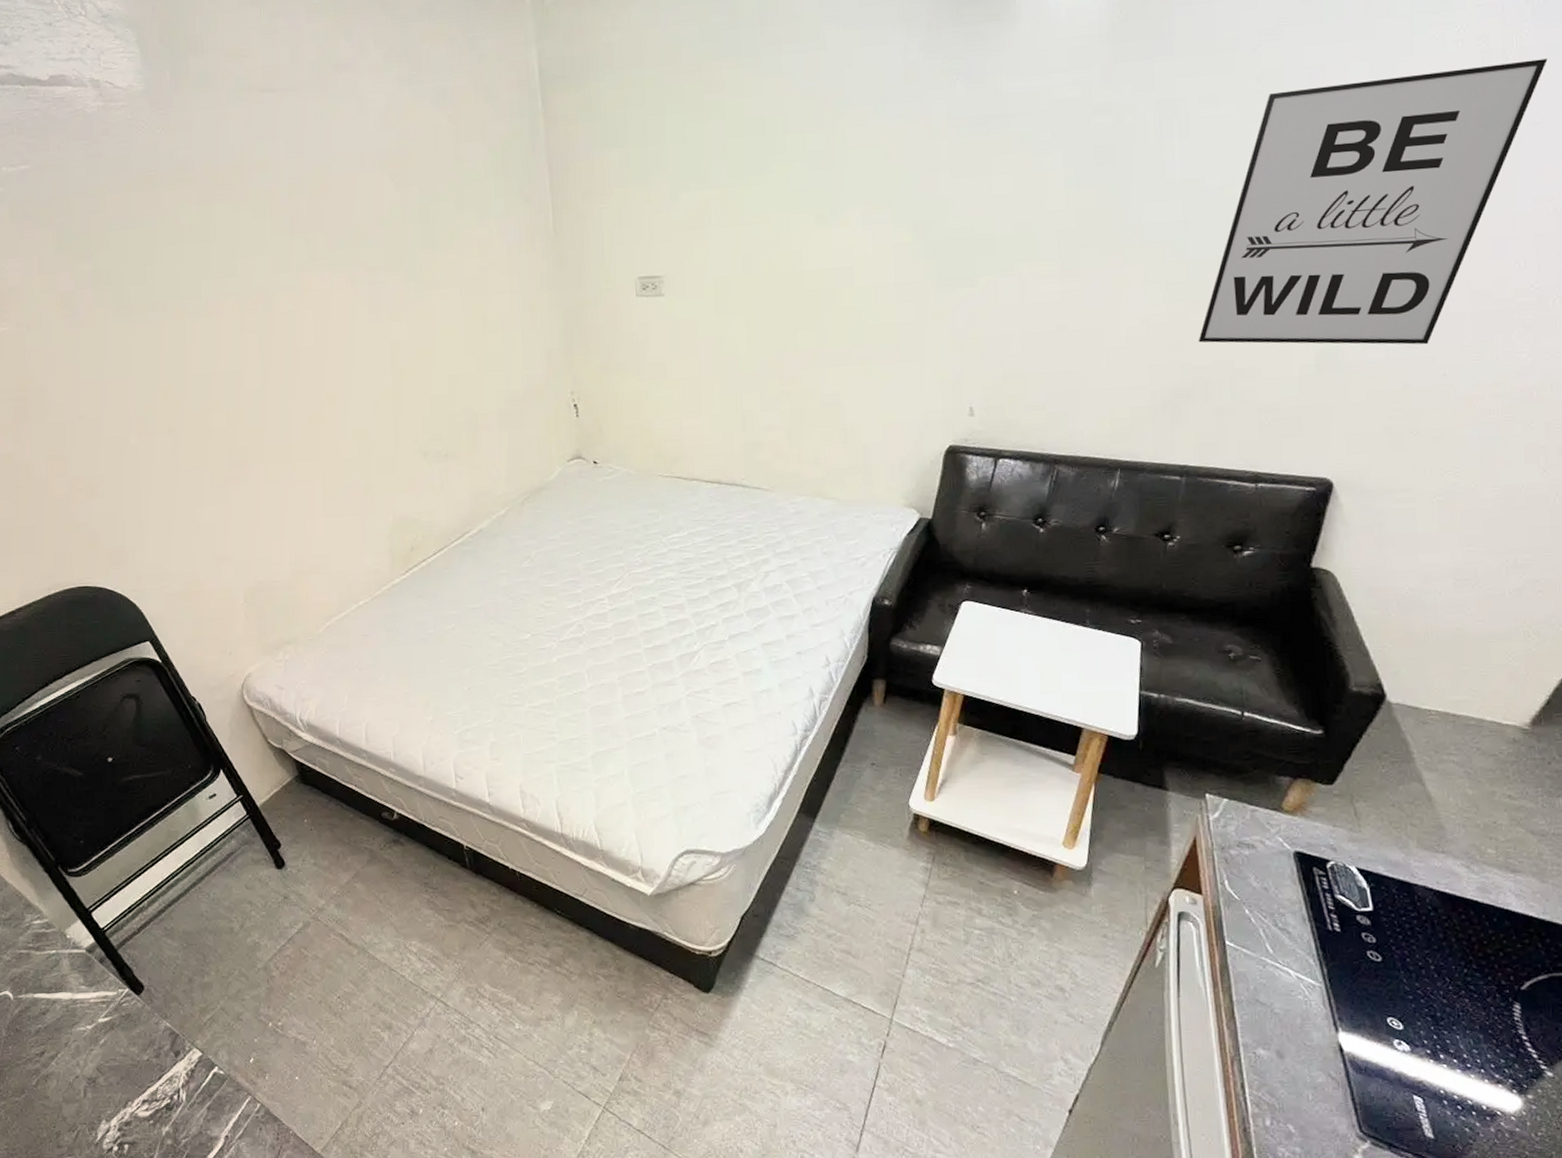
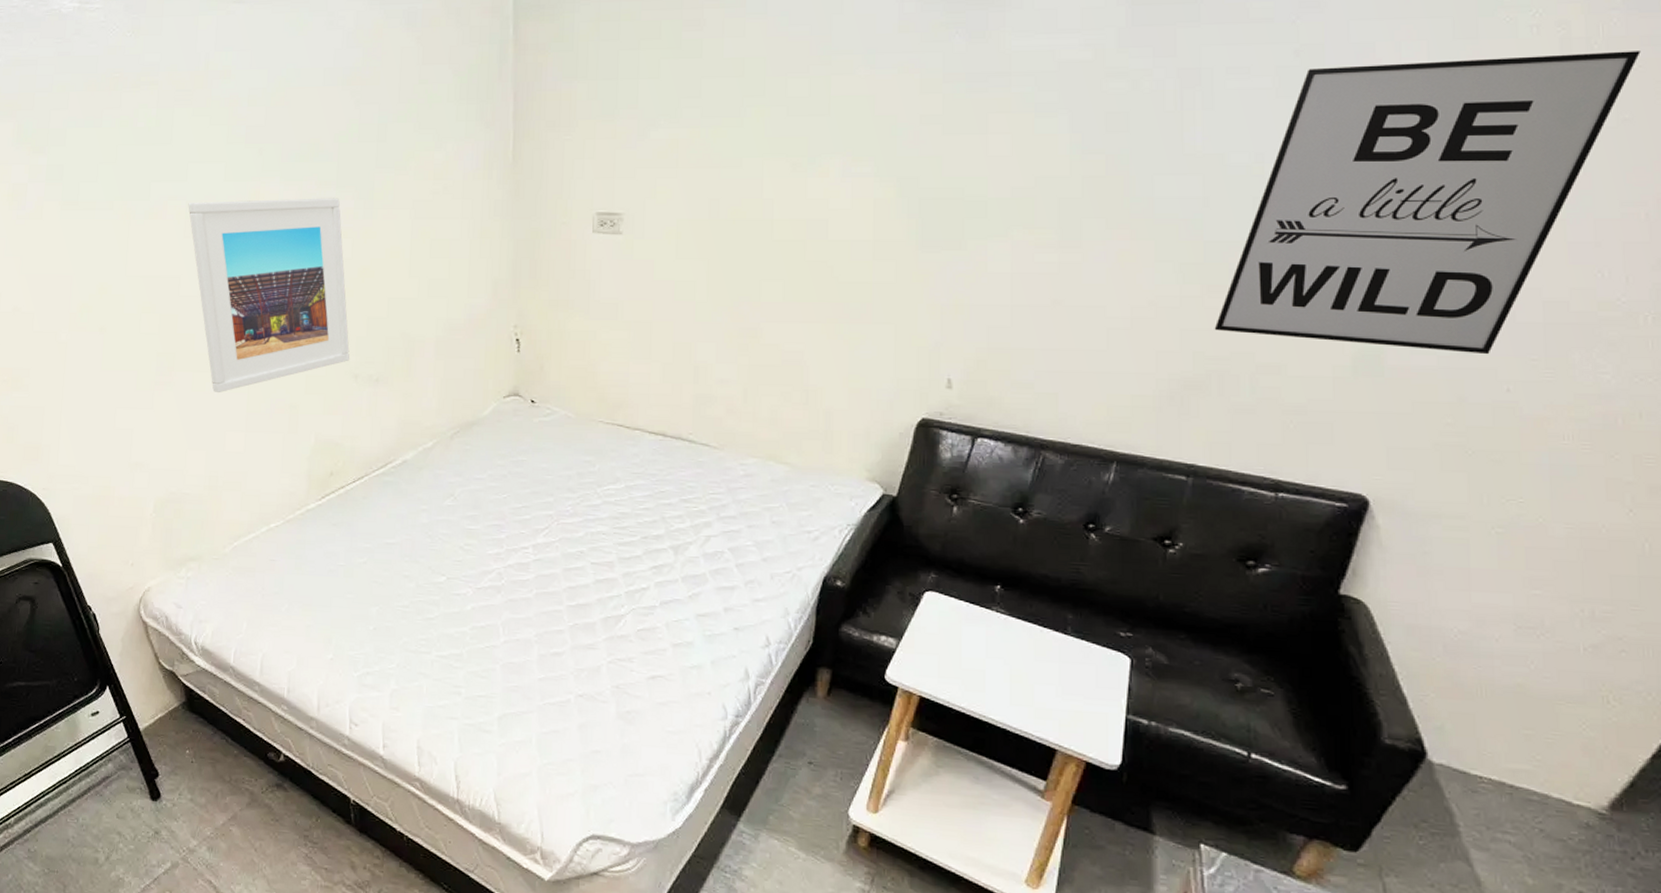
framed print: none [241,281,418,482] -> present [188,198,350,393]

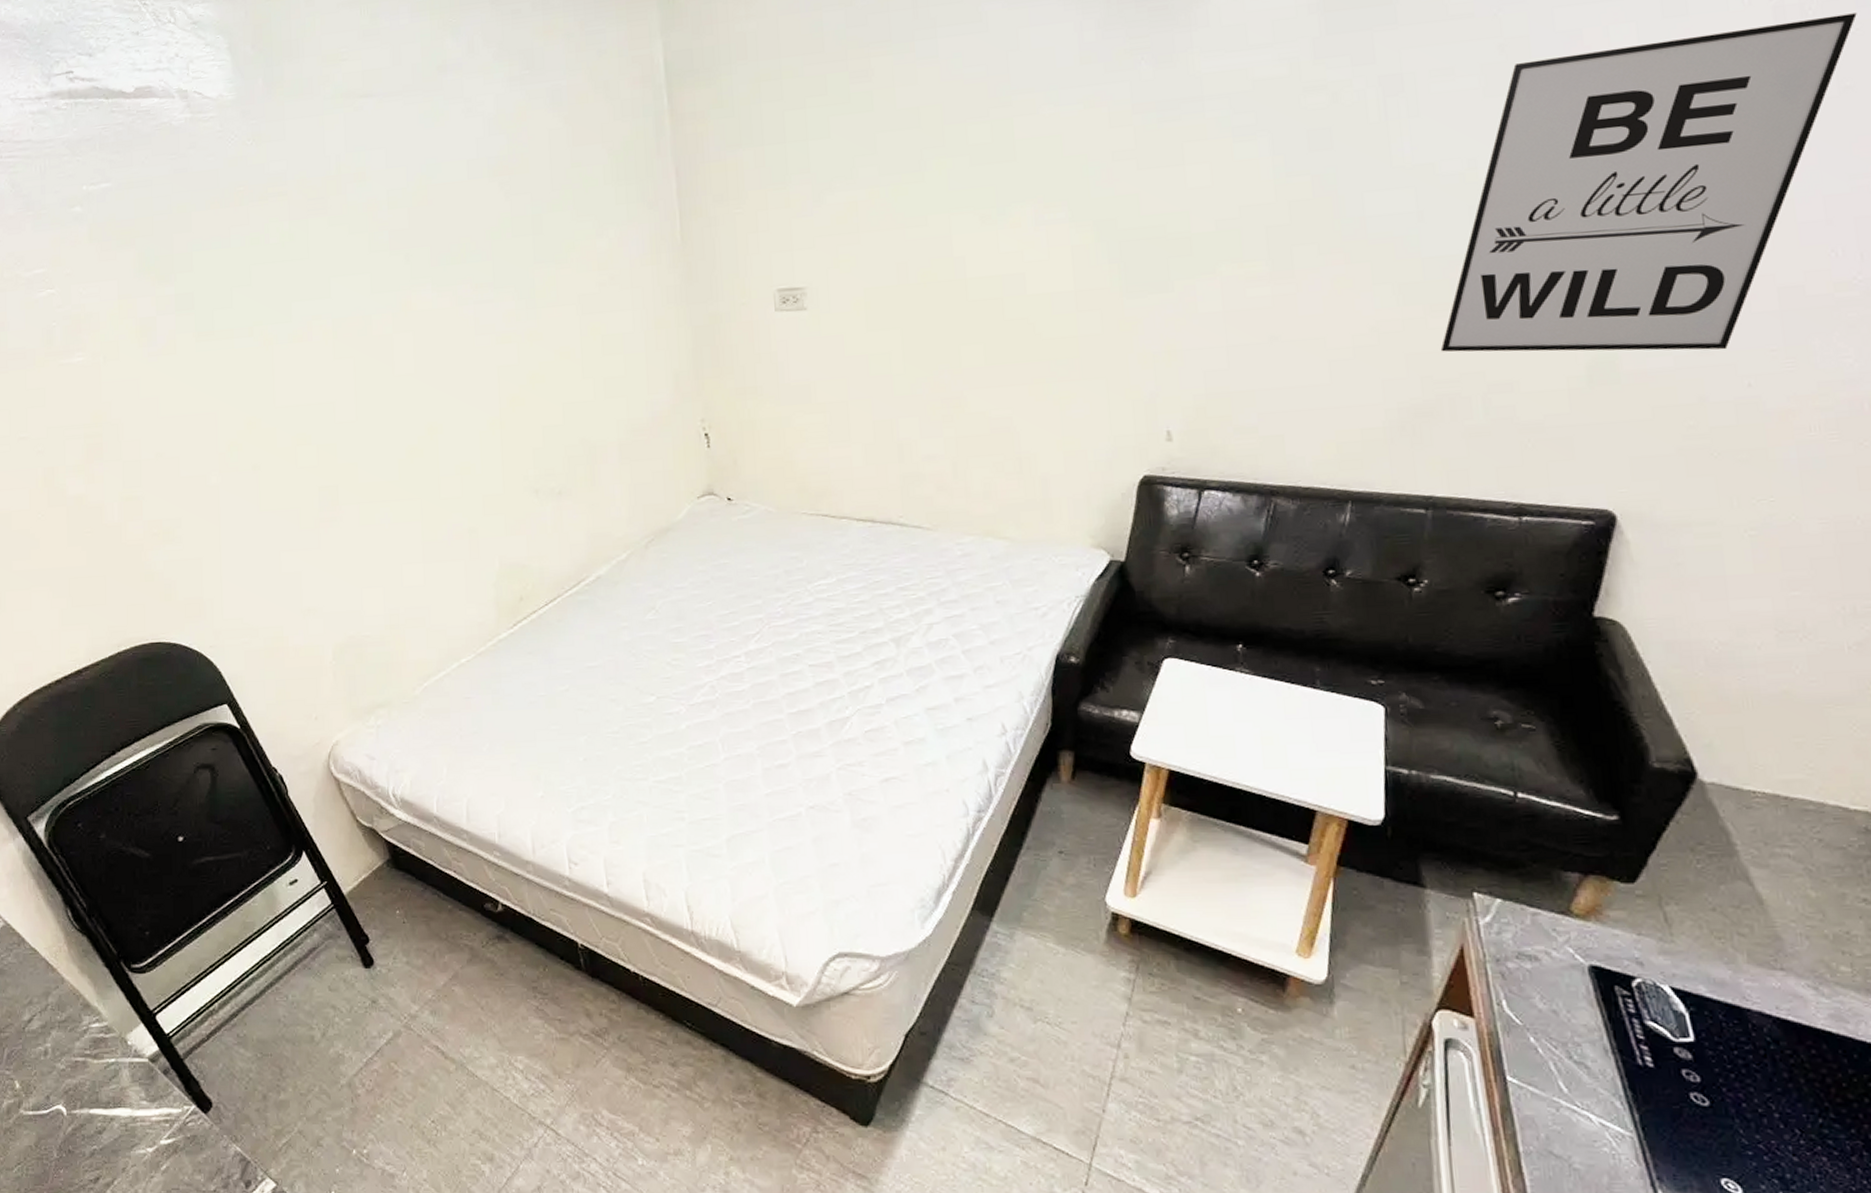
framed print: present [188,198,350,393] -> none [334,300,529,524]

